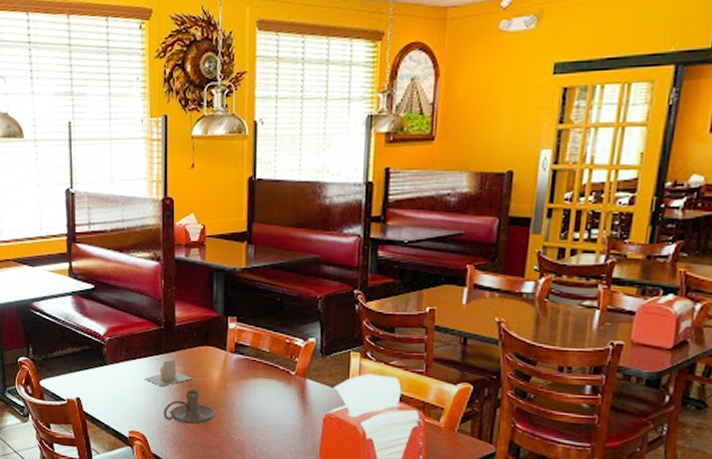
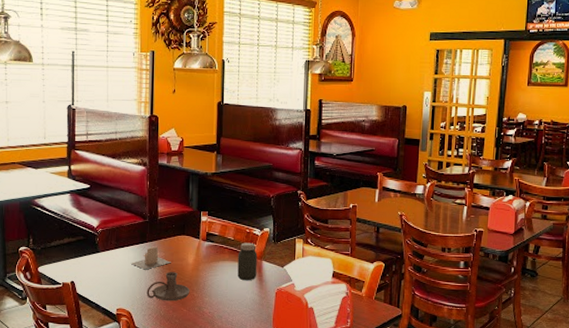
jar: none [274,355,300,403] -> present [237,242,257,281]

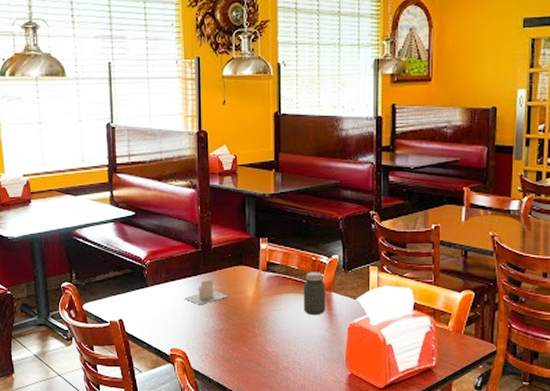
candle holder: present [147,272,190,302] -> none [202,307,251,340]

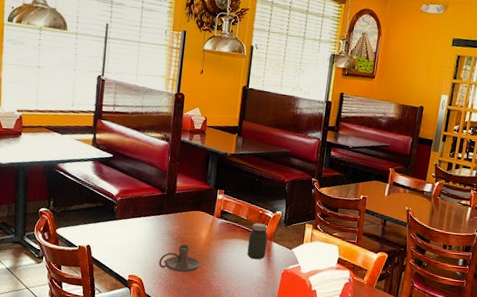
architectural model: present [184,279,228,305] -> none [146,219,185,241]
candle holder: none [202,307,251,340] -> present [159,244,201,273]

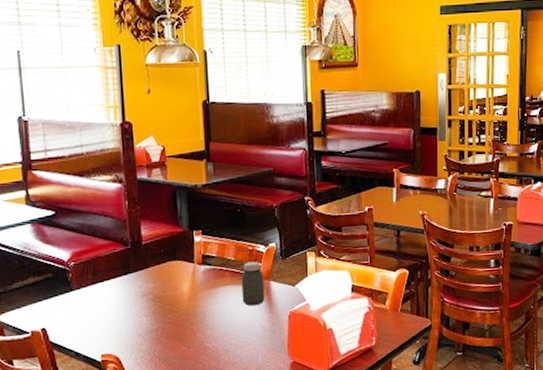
candle holder: present [159,244,201,273] -> none [136,304,188,340]

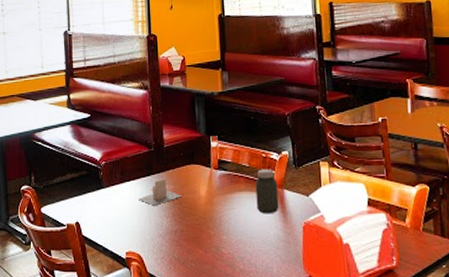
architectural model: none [114,277,163,306] -> present [138,178,182,206]

